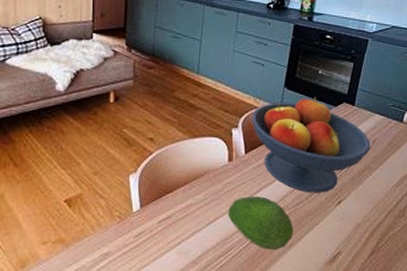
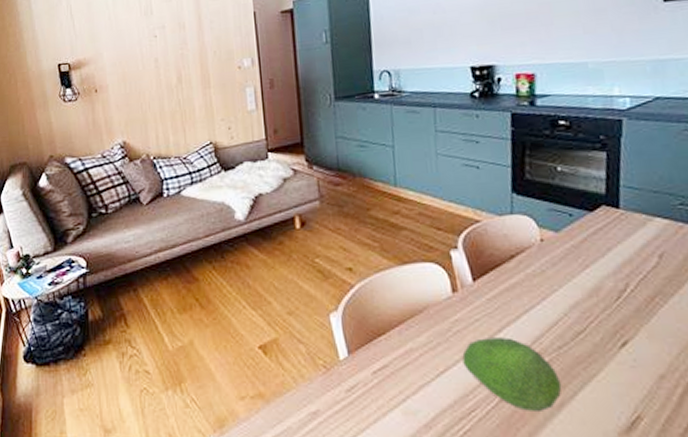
fruit bowl: present [252,96,371,193] -> none [474,201,659,331]

